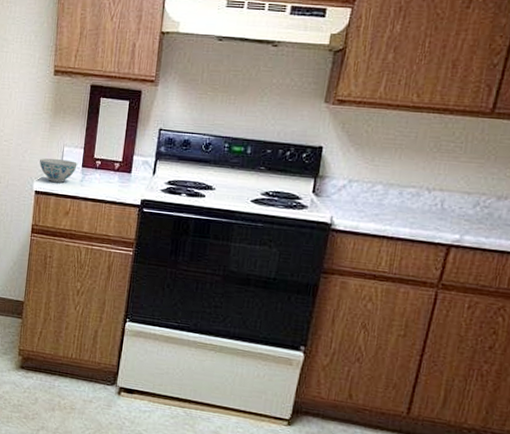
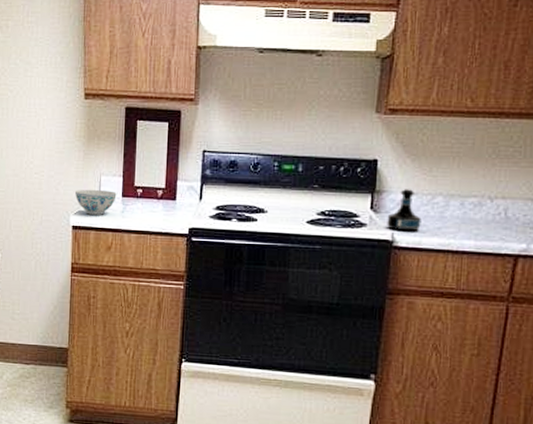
tequila bottle: none [327,176,360,217] -> present [387,189,421,232]

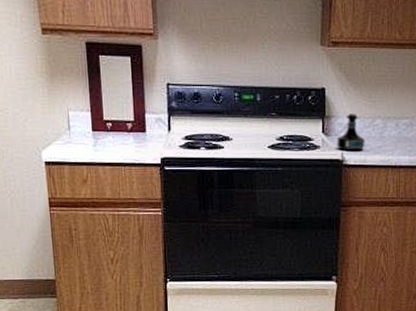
bowl: present [75,189,117,215] -> none [44,124,87,150]

